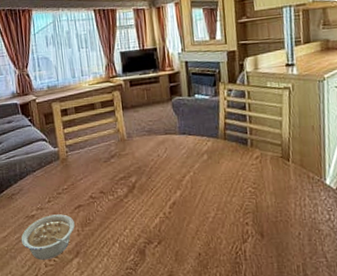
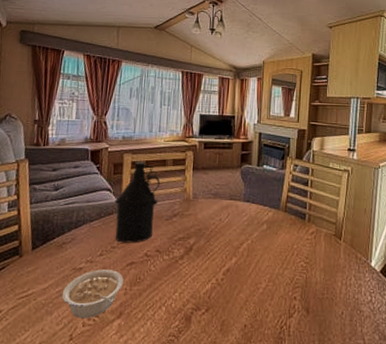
bottle: none [52,108,94,189] -> present [114,161,161,243]

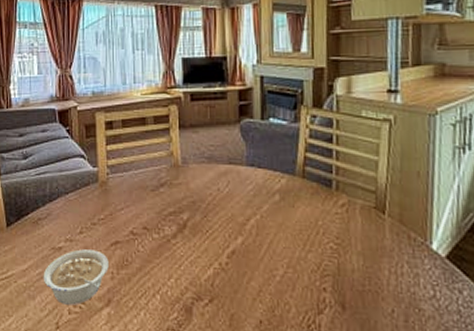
bottle: present [114,161,161,243] -> none [90,121,141,219]

